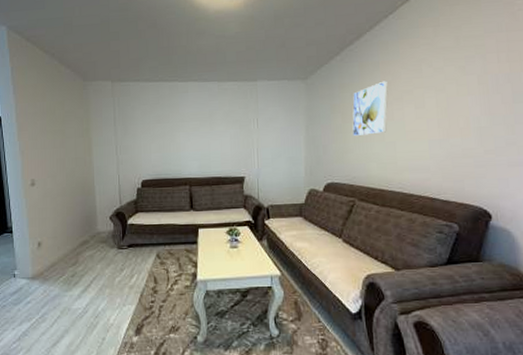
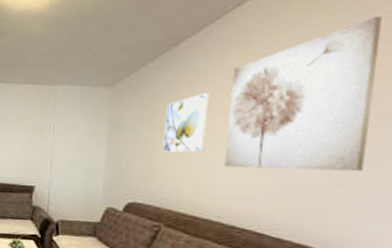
wall art: none [402,9,515,145] -> present [224,17,382,172]

